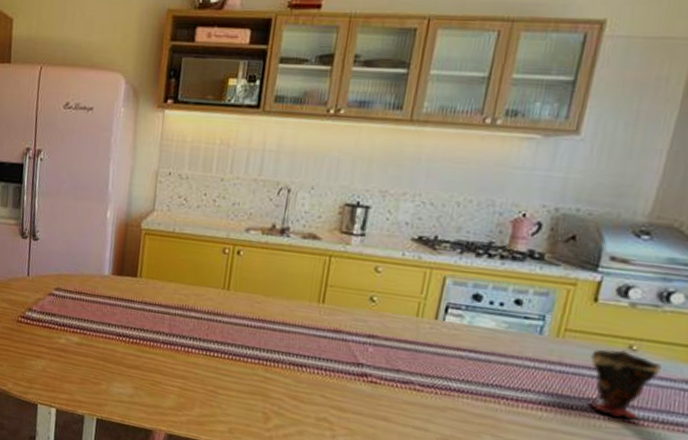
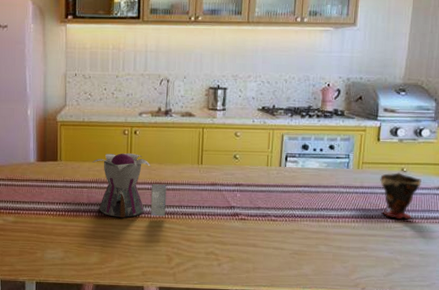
teapot: none [180,275,273,364] -> present [93,153,167,218]

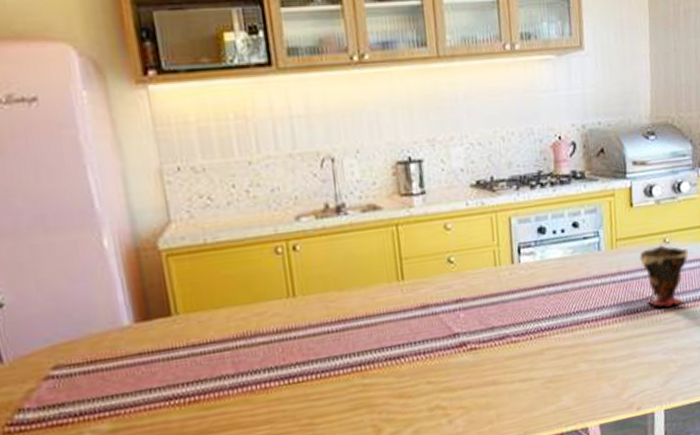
teapot: present [93,153,167,218] -> none [232,281,362,386]

